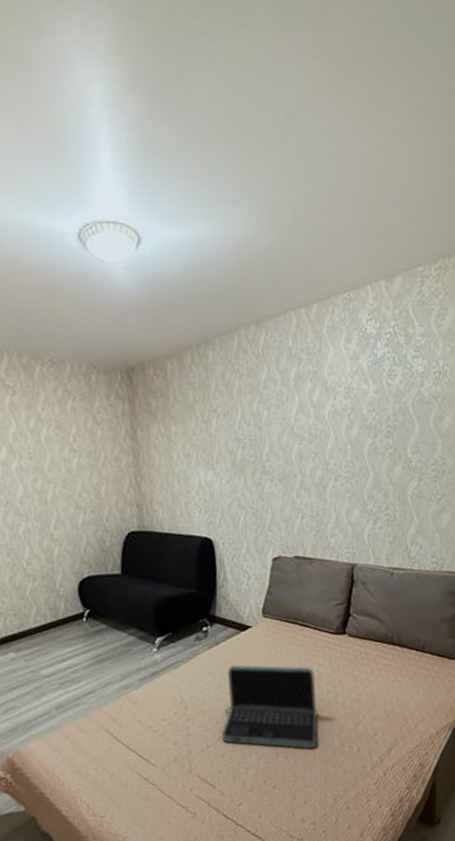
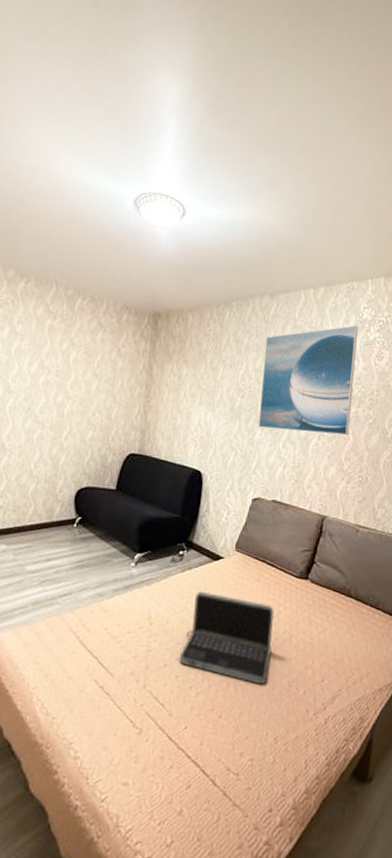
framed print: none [259,342,369,479] -> present [259,325,358,436]

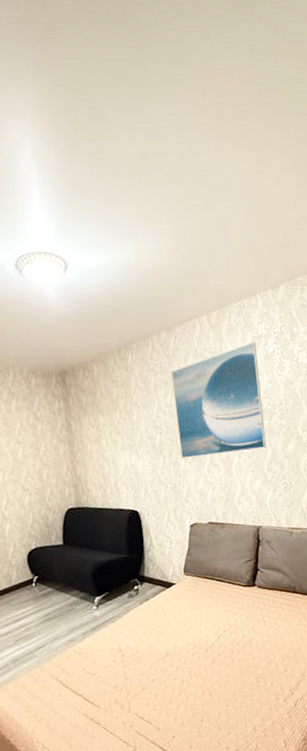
laptop: present [179,591,275,685] -> none [154,616,237,687]

